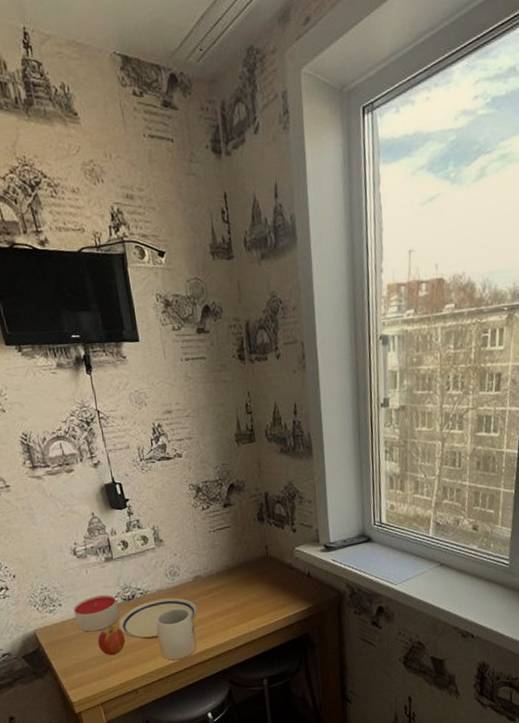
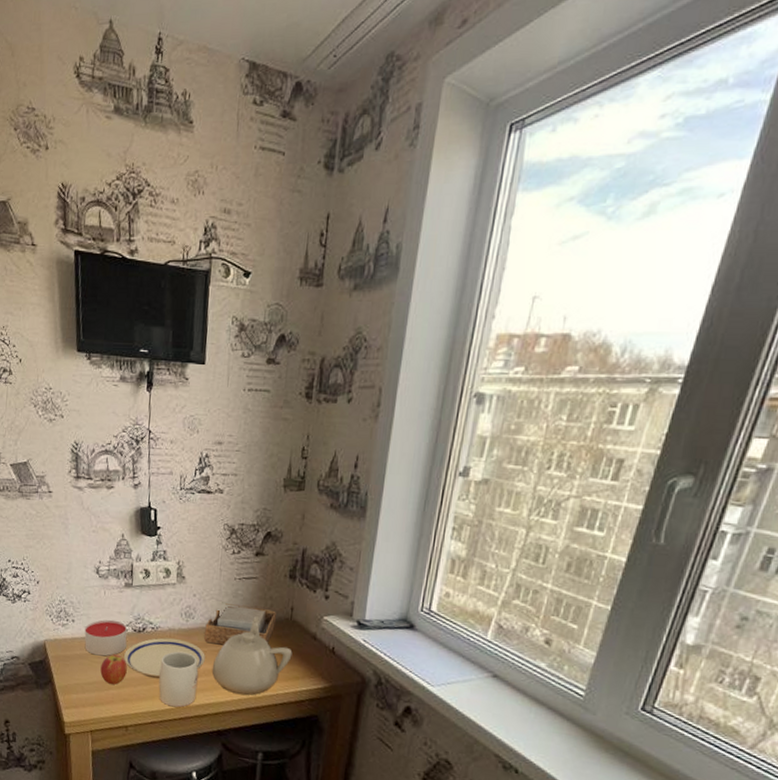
napkin holder: none [191,552,255,594] -> present [204,603,277,645]
teapot: none [205,561,275,634] -> present [211,616,293,696]

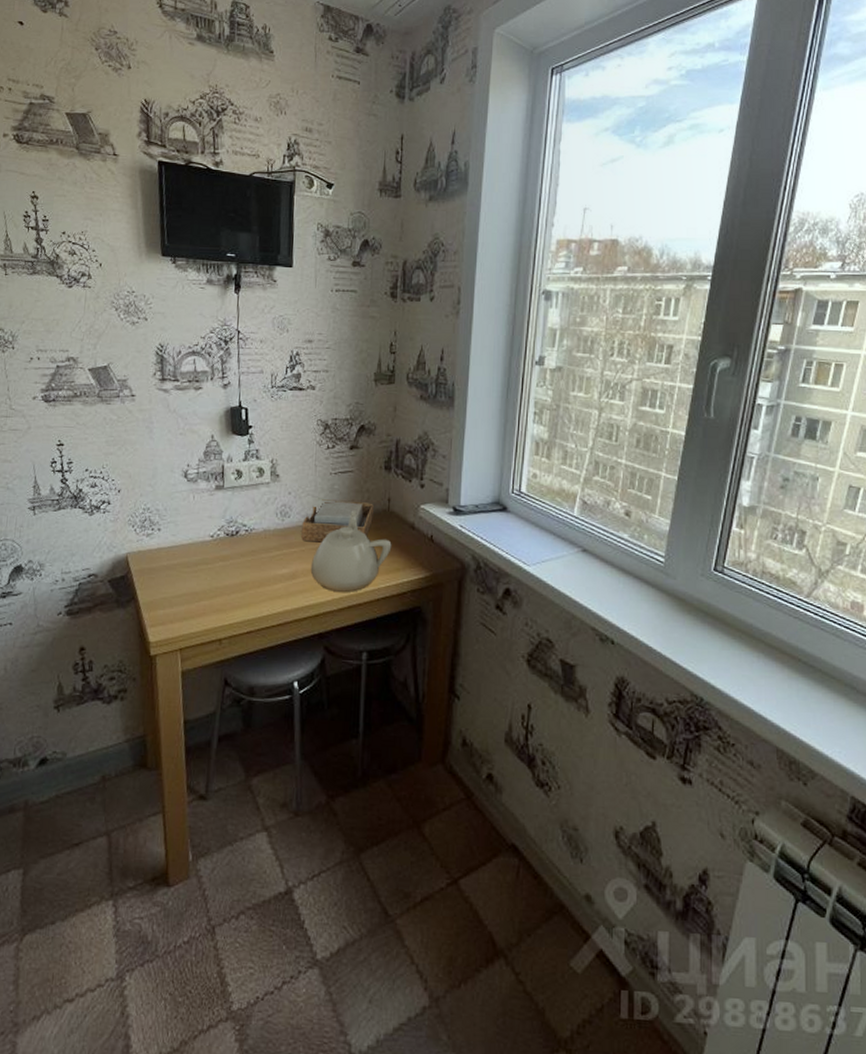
candle: present [84,619,128,657] -> none [172,525,219,565]
fruit: present [100,654,127,685] -> none [190,562,220,595]
plate: present [124,637,205,679] -> none [216,540,303,585]
mug: present [158,651,199,708] -> none [254,553,297,613]

